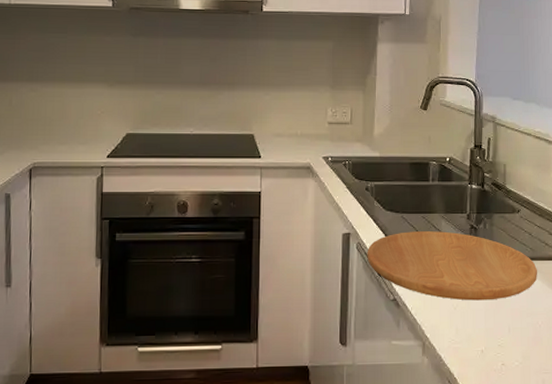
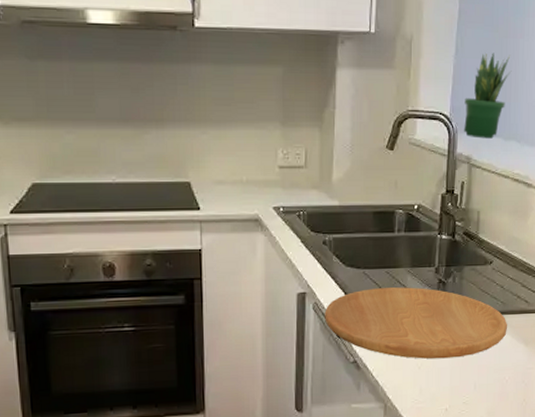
planter: none [488,30,528,101] -> present [464,53,512,139]

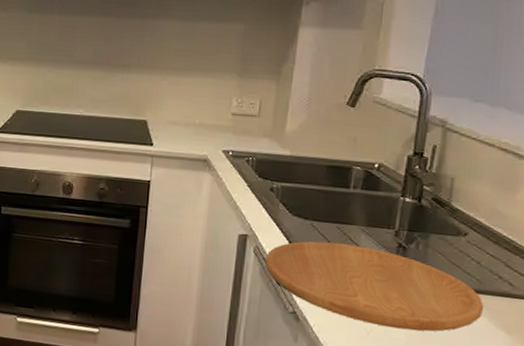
planter: present [464,53,512,139] -> none [440,16,504,104]

